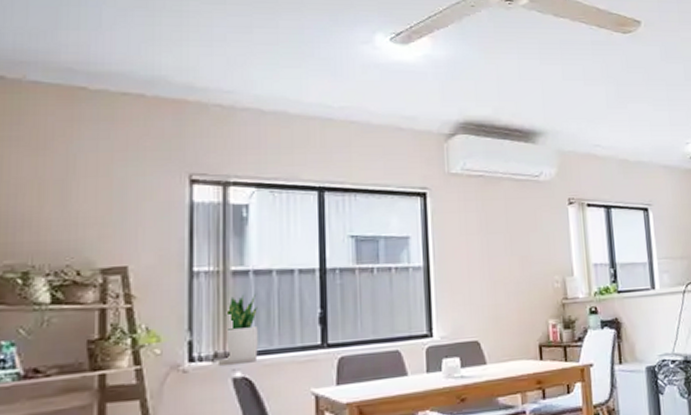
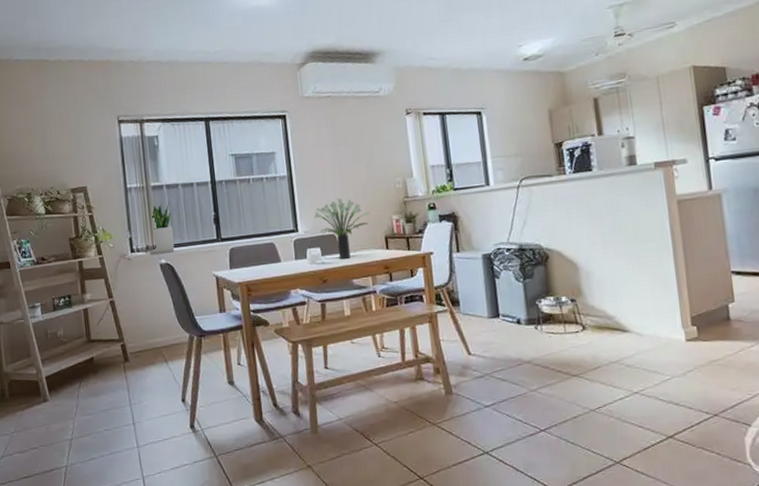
flower arrangement: none [455,297,523,374] -> present [314,198,371,260]

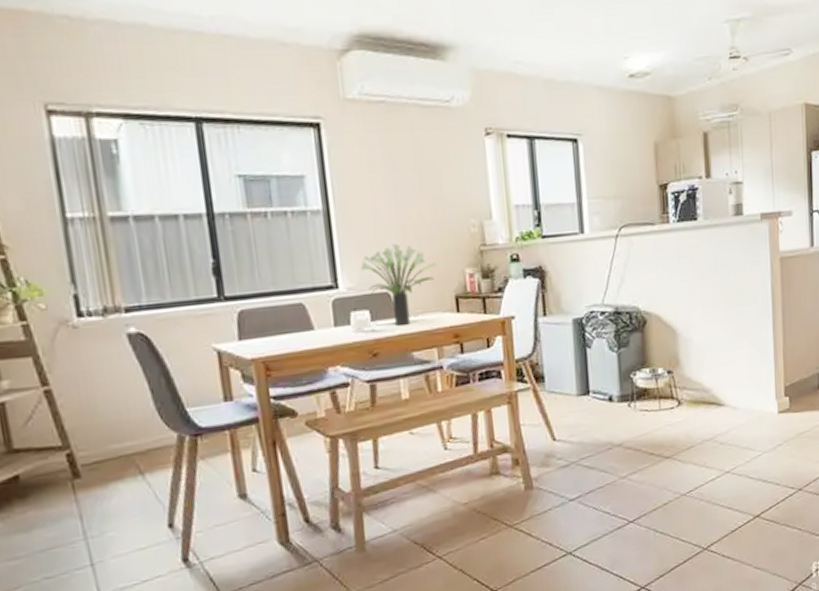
planter: present [149,202,175,256] -> none [107,242,151,322]

